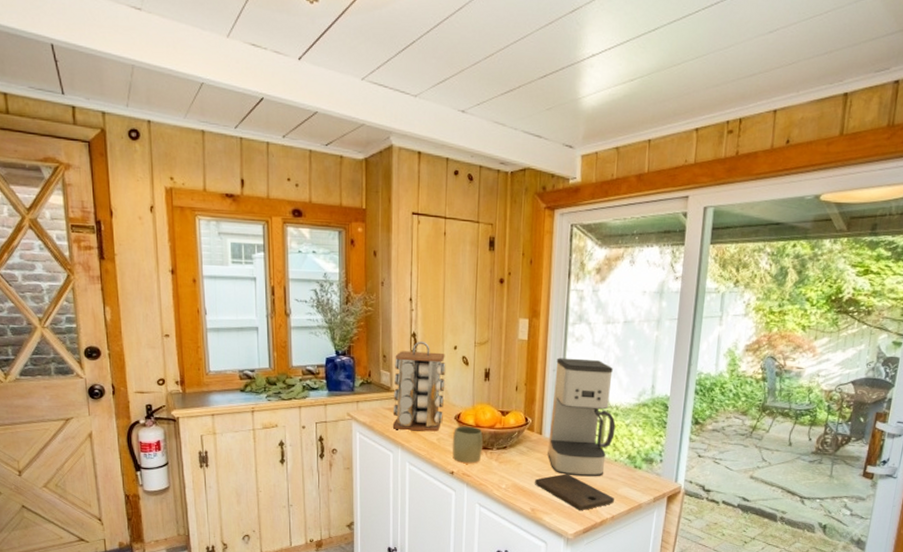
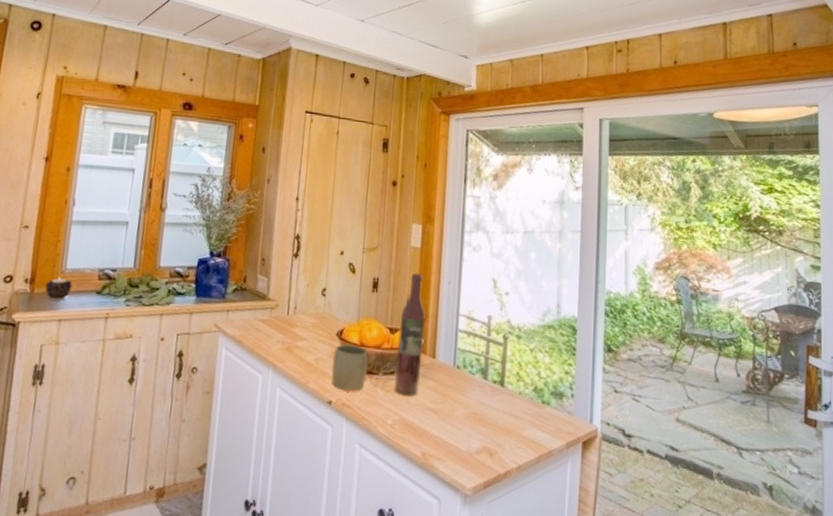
candle: none [194,379,219,399] -> present [45,277,73,301]
spice rack: present [392,341,446,432] -> none [264,244,331,351]
wine bottle: none [506,362,533,466] -> present [393,272,426,397]
cutting board: present [535,473,614,510] -> none [426,408,520,457]
coffee maker: present [547,358,616,477] -> none [441,268,519,414]

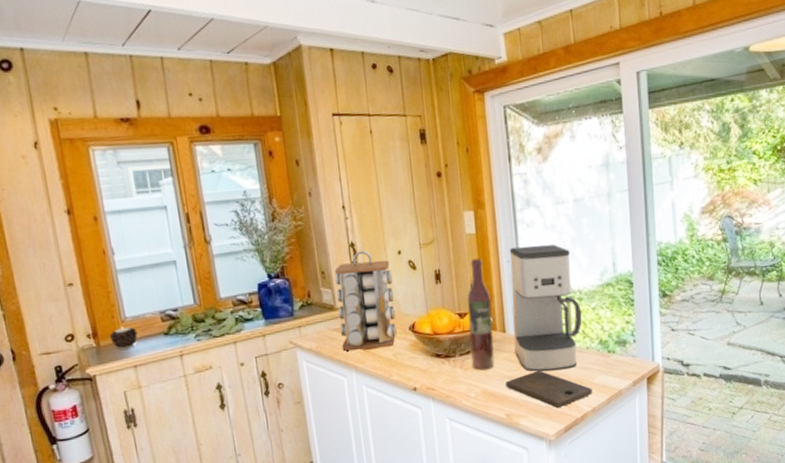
spice rack: none [264,244,331,351] -> present [334,251,397,352]
mug: present [331,344,369,392] -> none [409,335,445,378]
cutting board: none [426,408,520,457] -> present [506,370,592,408]
coffee maker: none [441,268,519,414] -> present [509,244,582,372]

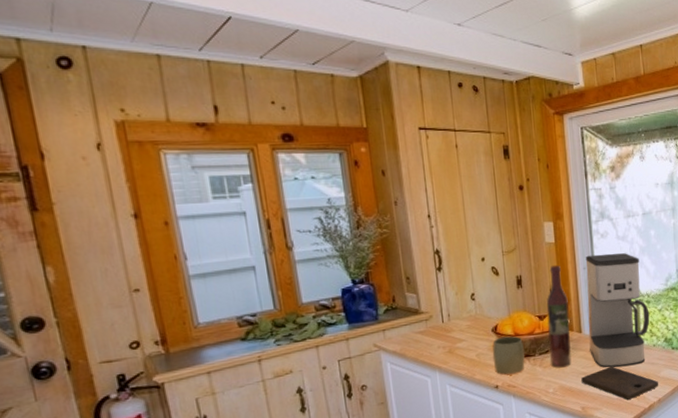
candle: present [109,327,139,350] -> none [179,333,213,356]
spice rack: present [334,251,397,352] -> none [419,257,480,353]
mug: none [409,335,445,378] -> present [492,336,525,376]

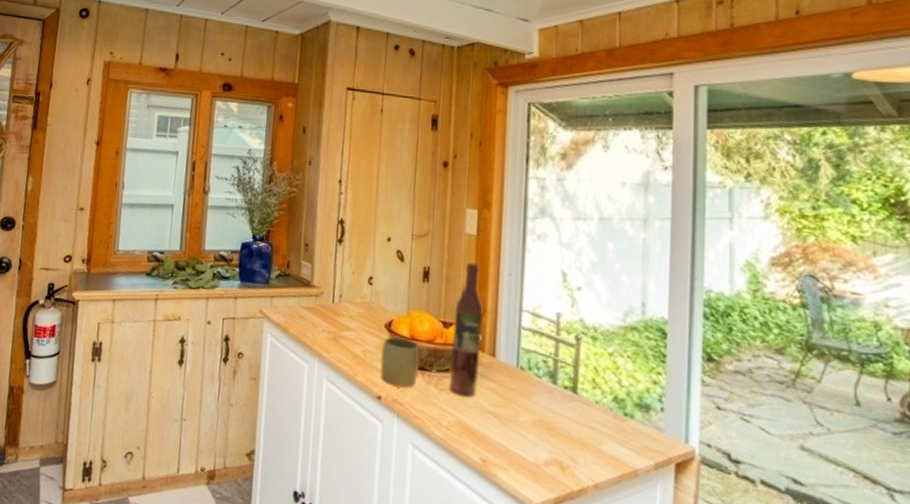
cutting board: present [581,366,658,400] -> none [486,414,597,470]
coffee maker: present [585,253,650,368] -> none [503,259,594,423]

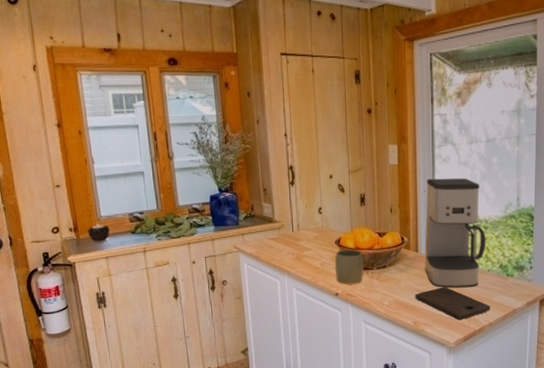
candle: none [100,258,125,281] -> present [87,224,111,243]
wine bottle: present [448,262,483,398] -> none [386,185,407,283]
cutting board: none [486,414,597,470] -> present [415,286,490,320]
coffee maker: none [503,259,594,423] -> present [425,178,486,288]

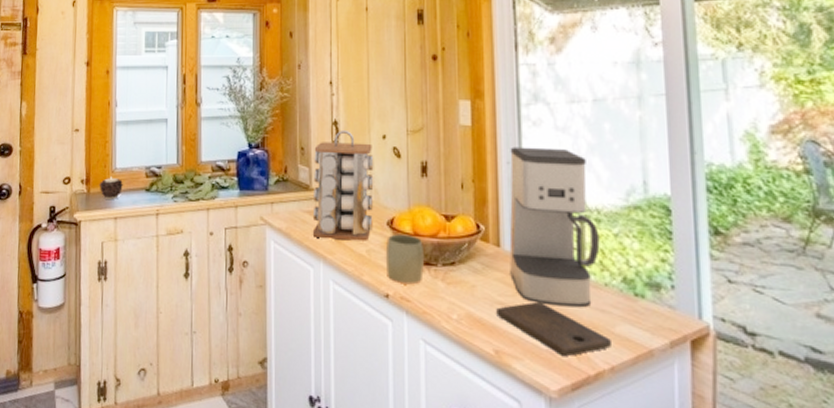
spice rack: none [275,173,325,258] -> present [312,131,374,241]

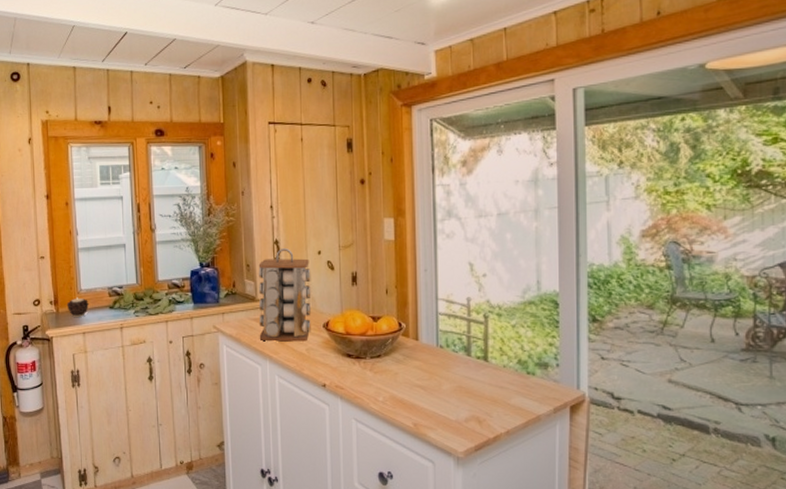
mug: present [385,234,425,285] -> none [322,334,356,375]
cutting board: present [496,301,611,356] -> none [415,383,507,424]
coffee maker: present [509,147,600,308] -> none [426,256,500,386]

